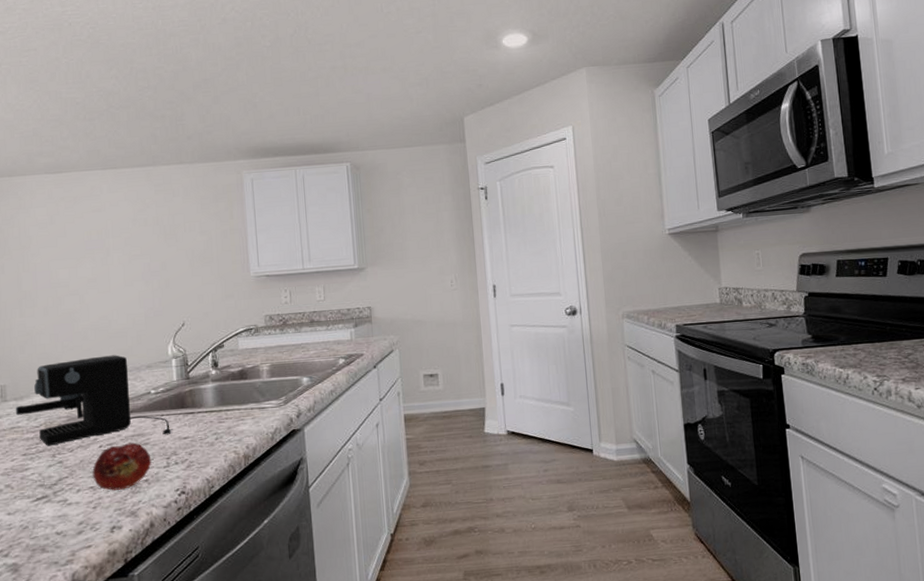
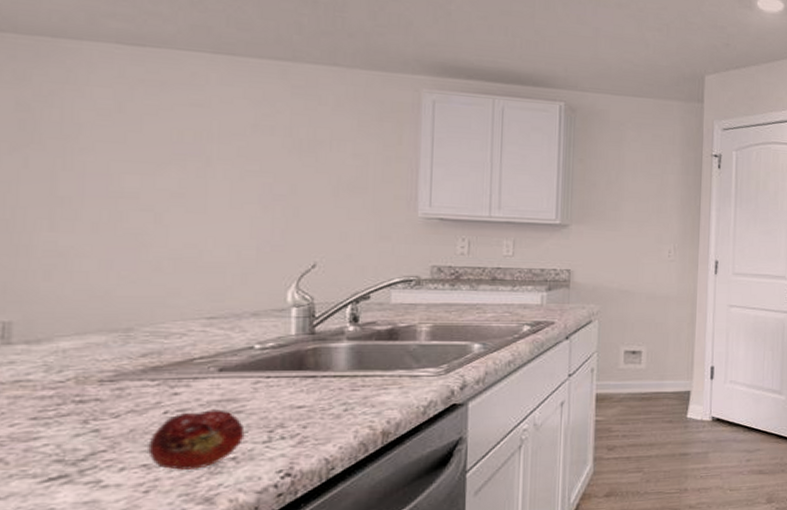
coffee maker: present [15,355,174,446] -> none [24,295,283,409]

